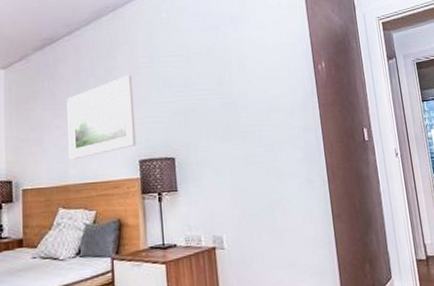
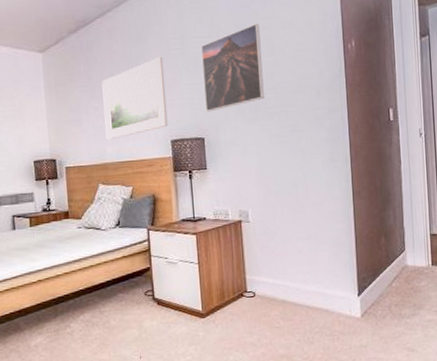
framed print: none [172,44,237,131] -> present [201,23,264,112]

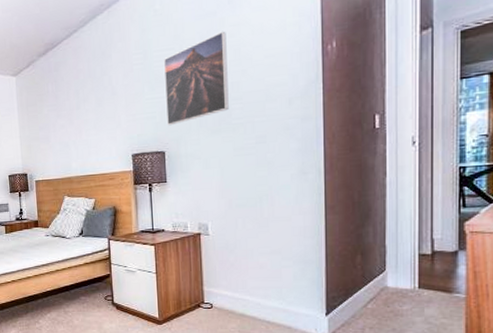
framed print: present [102,56,168,140] -> none [68,72,130,155]

